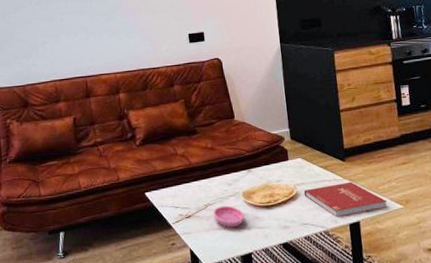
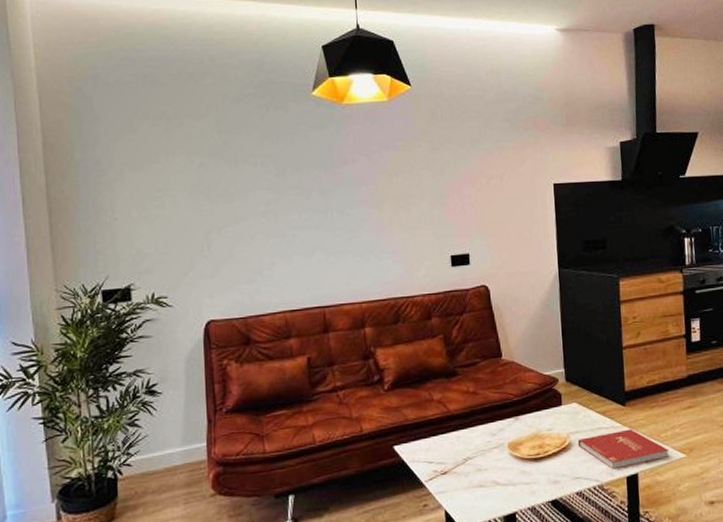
saucer: present [213,205,245,228] -> none [473,459,509,485]

